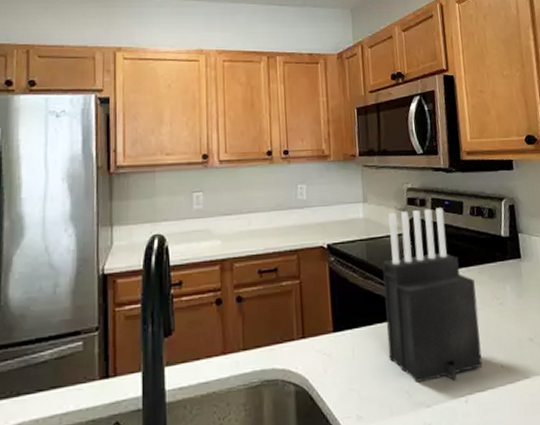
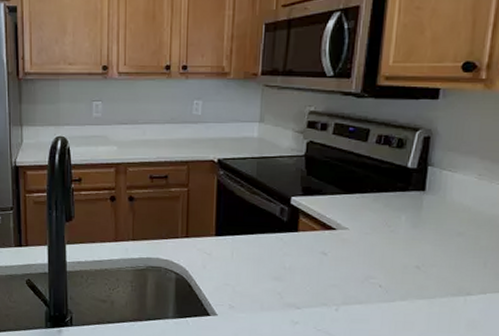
knife block: present [382,207,483,383] -> none [266,133,367,292]

